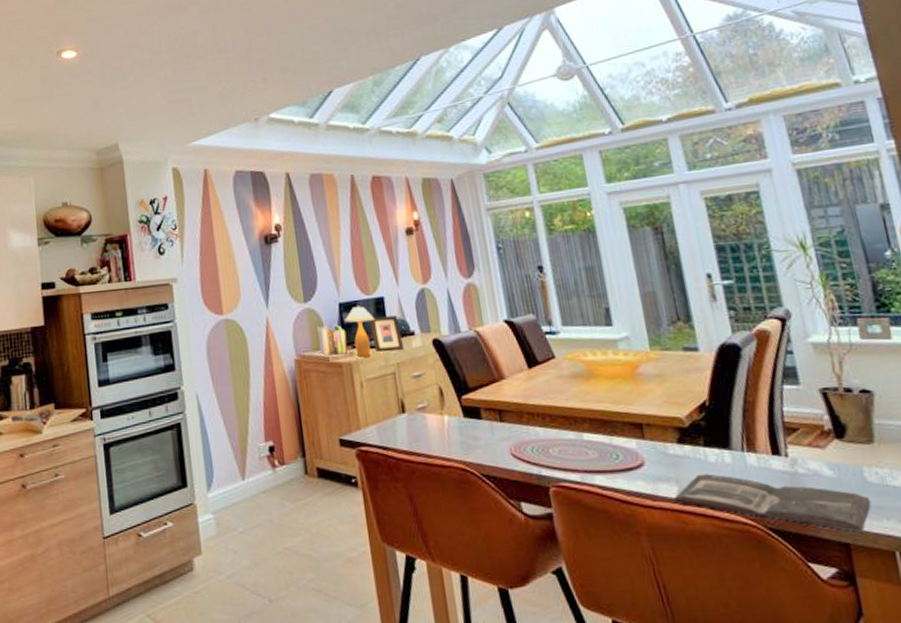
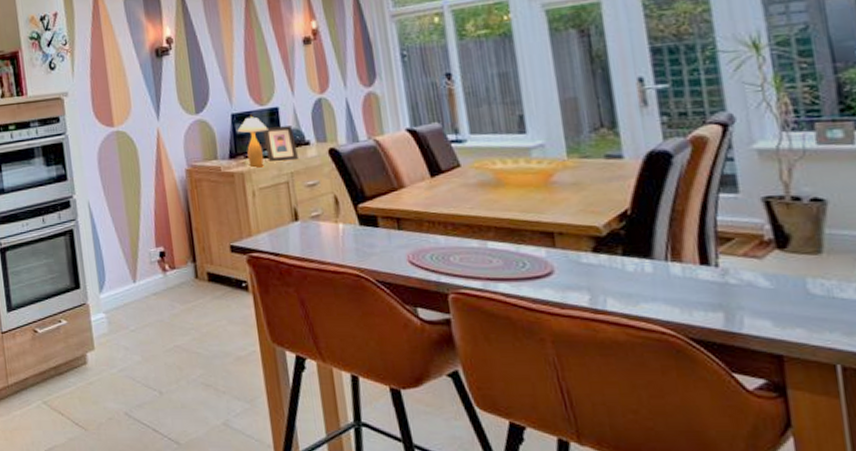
books: present [317,325,348,356] -> none [209,135,240,166]
magazine: present [673,473,871,532] -> none [584,283,813,344]

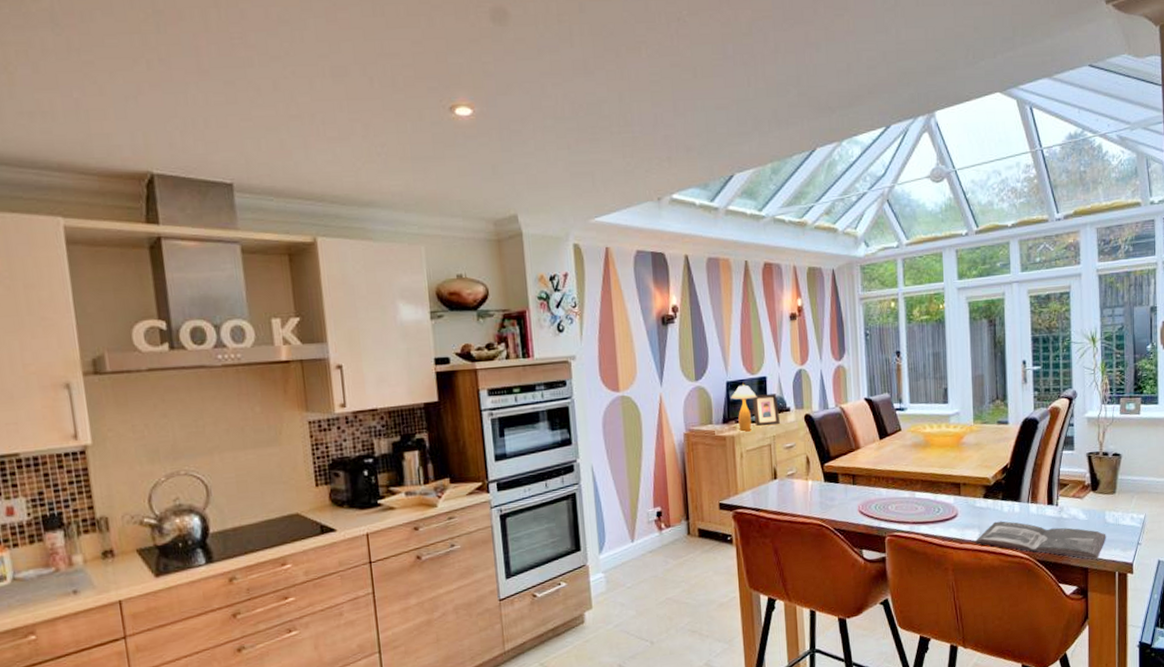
magazine: none [584,283,813,344] -> present [975,521,1106,560]

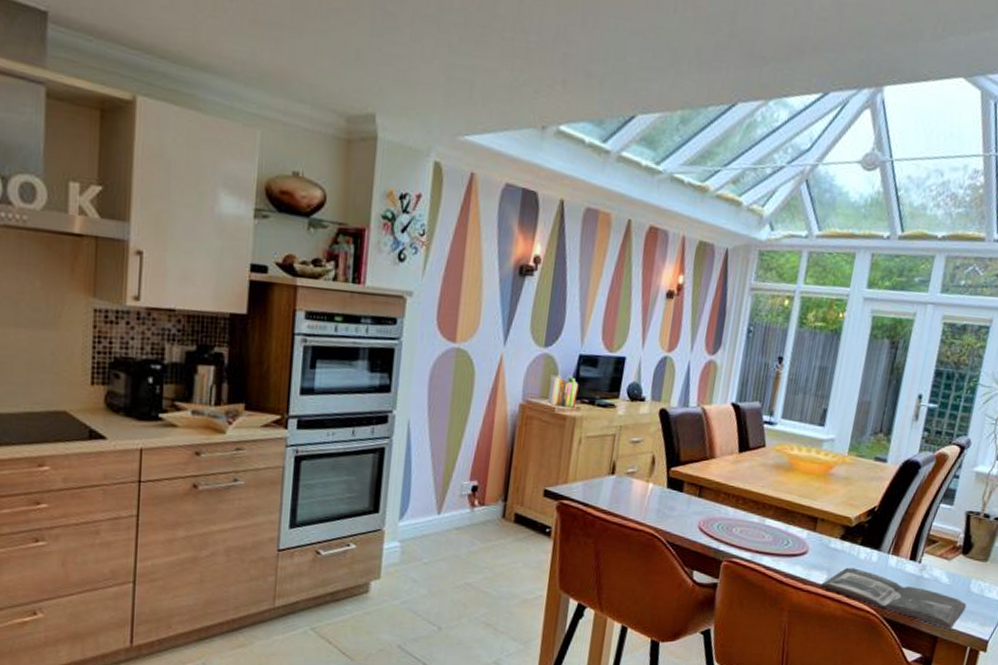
books: none [706,402,732,430] -> present [547,375,579,409]
table lamp: present [730,382,757,432] -> none [580,358,611,416]
picture frame: present [752,393,780,427] -> none [602,376,634,415]

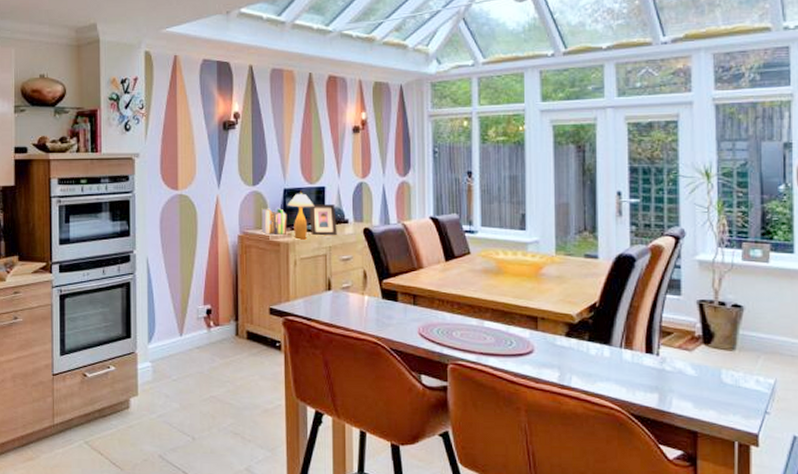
table lamp: none [580,358,611,416] -> present [287,190,314,240]
picture frame: none [602,376,634,415] -> present [309,204,337,236]
magazine: present [820,567,967,629] -> none [554,364,722,423]

